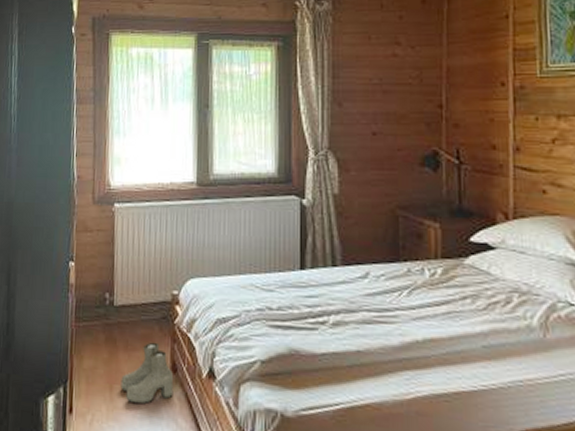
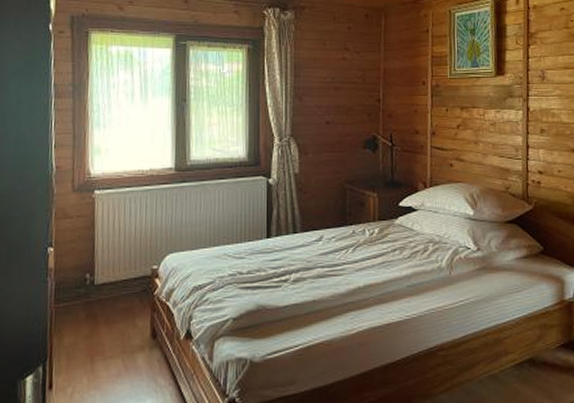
boots: present [120,342,174,404] -> none [101,313,154,371]

